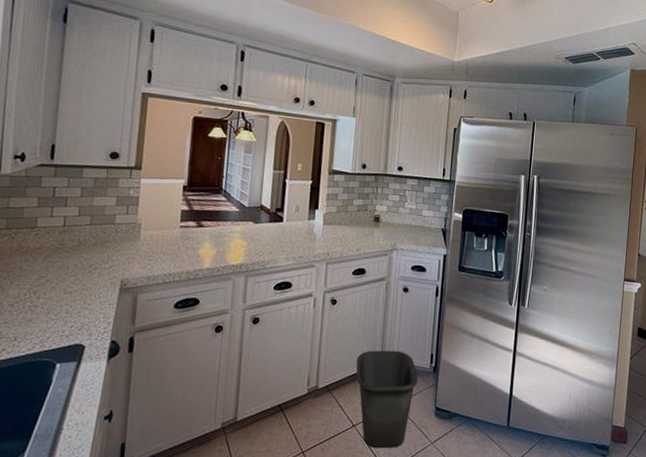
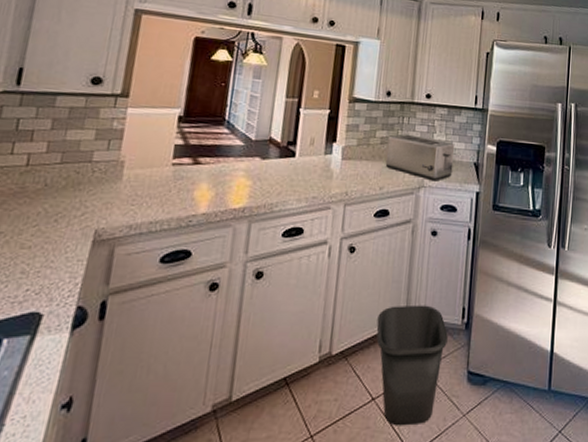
toaster: none [362,202,425,245] -> present [385,133,455,181]

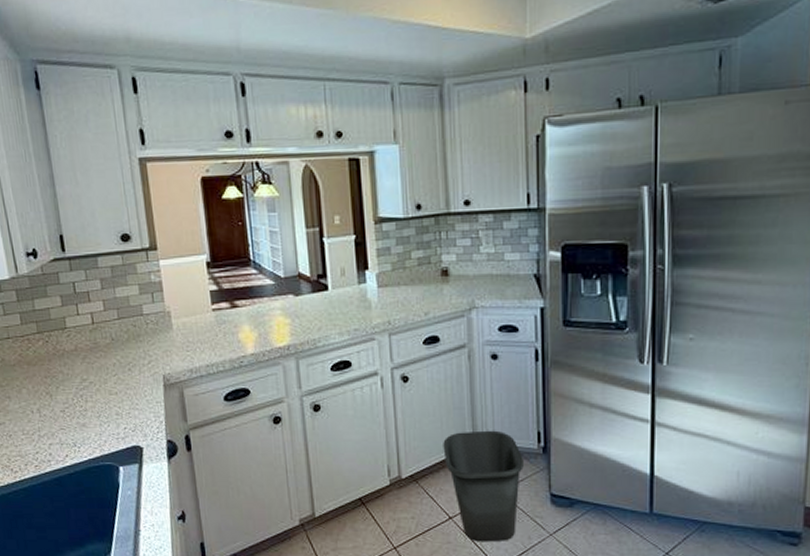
toaster: present [385,133,455,181] -> none [426,250,508,300]

